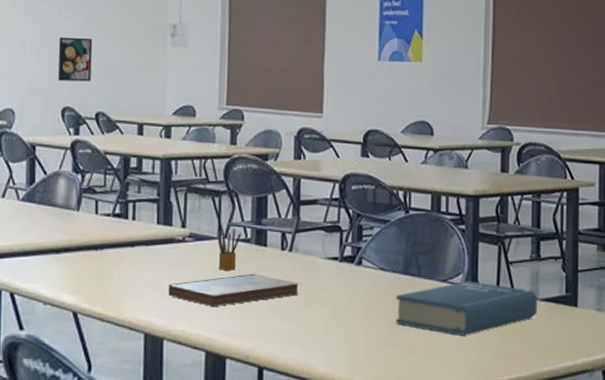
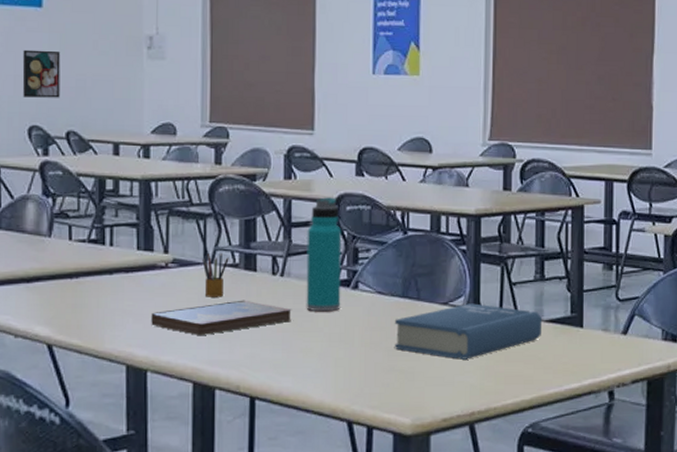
water bottle: none [312,177,347,287] -> present [306,197,342,312]

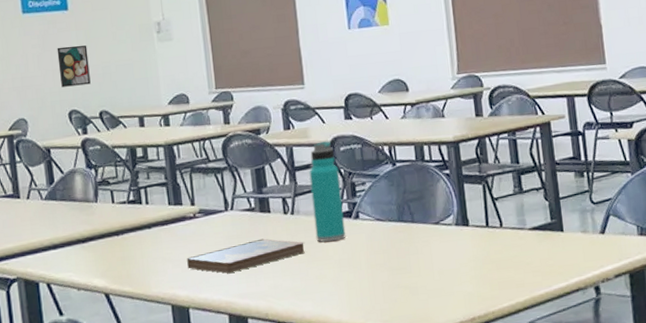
pencil box: present [202,253,229,297] -> none [223,200,246,240]
book: present [394,303,541,360] -> none [394,220,527,272]

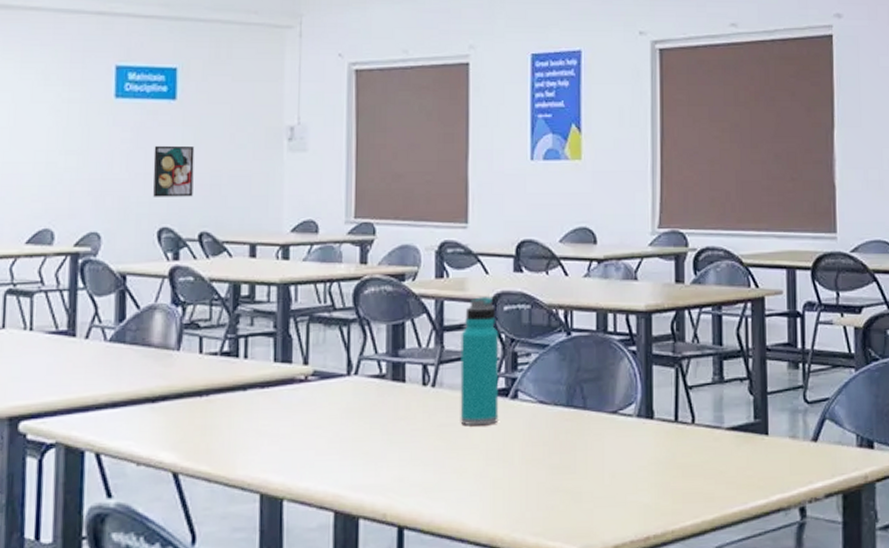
hardcover book: present [187,238,306,274] -> none [288,415,445,458]

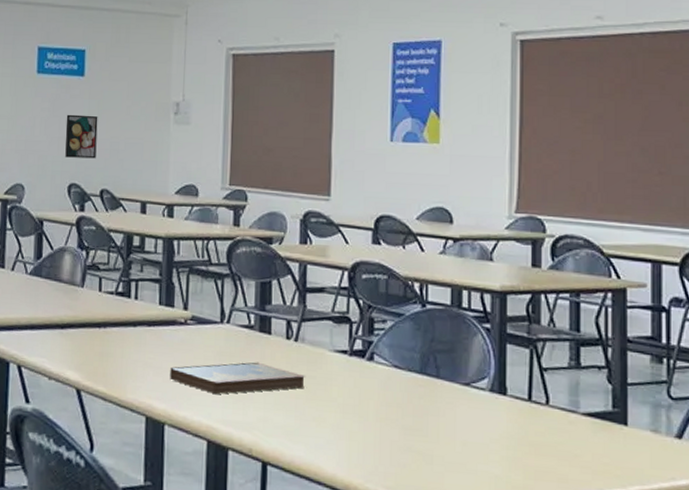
hardcover book: none [288,415,445,458] -> present [170,362,306,395]
water bottle: present [460,297,499,426] -> none [319,264,357,382]

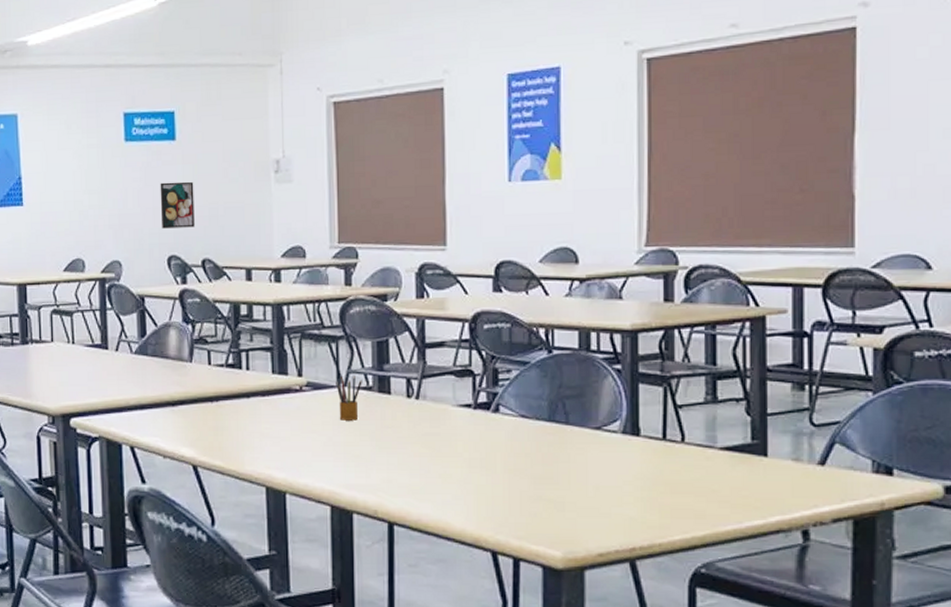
hardcover book: present [170,362,306,395] -> none [288,423,430,460]
pencil box: none [219,313,245,358] -> present [336,376,362,421]

